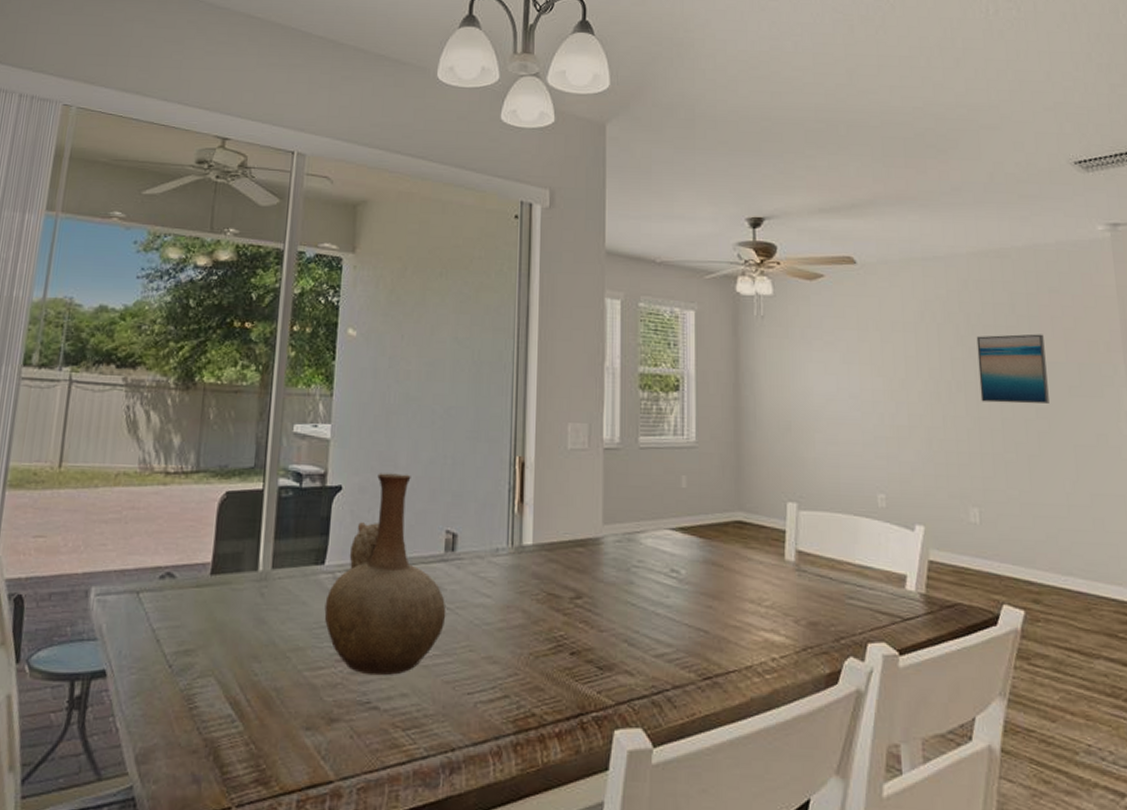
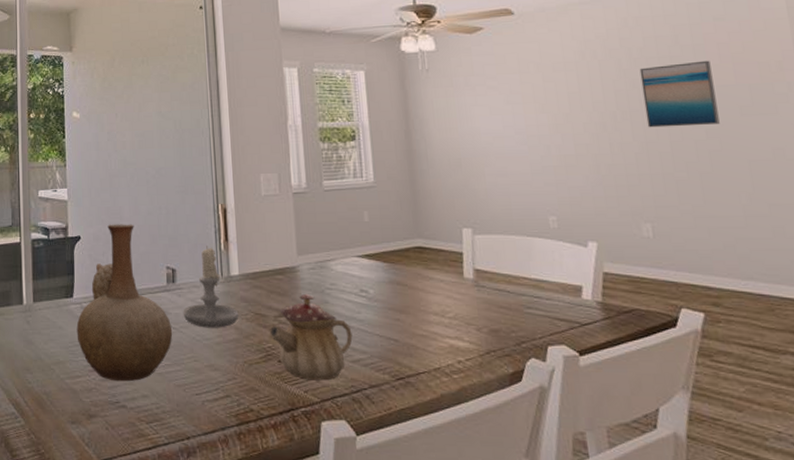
candle: none [461,507,528,610] -> present [183,246,239,328]
teapot: none [562,571,658,679] -> present [269,293,353,381]

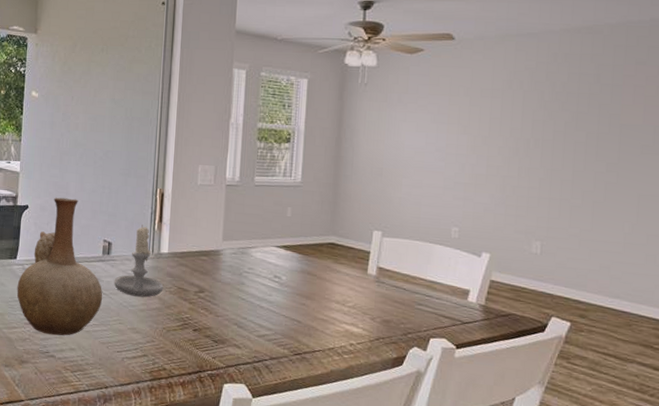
teapot: present [269,293,353,381] -> none [188,274,262,350]
wall art: present [639,60,720,128] -> none [556,100,624,160]

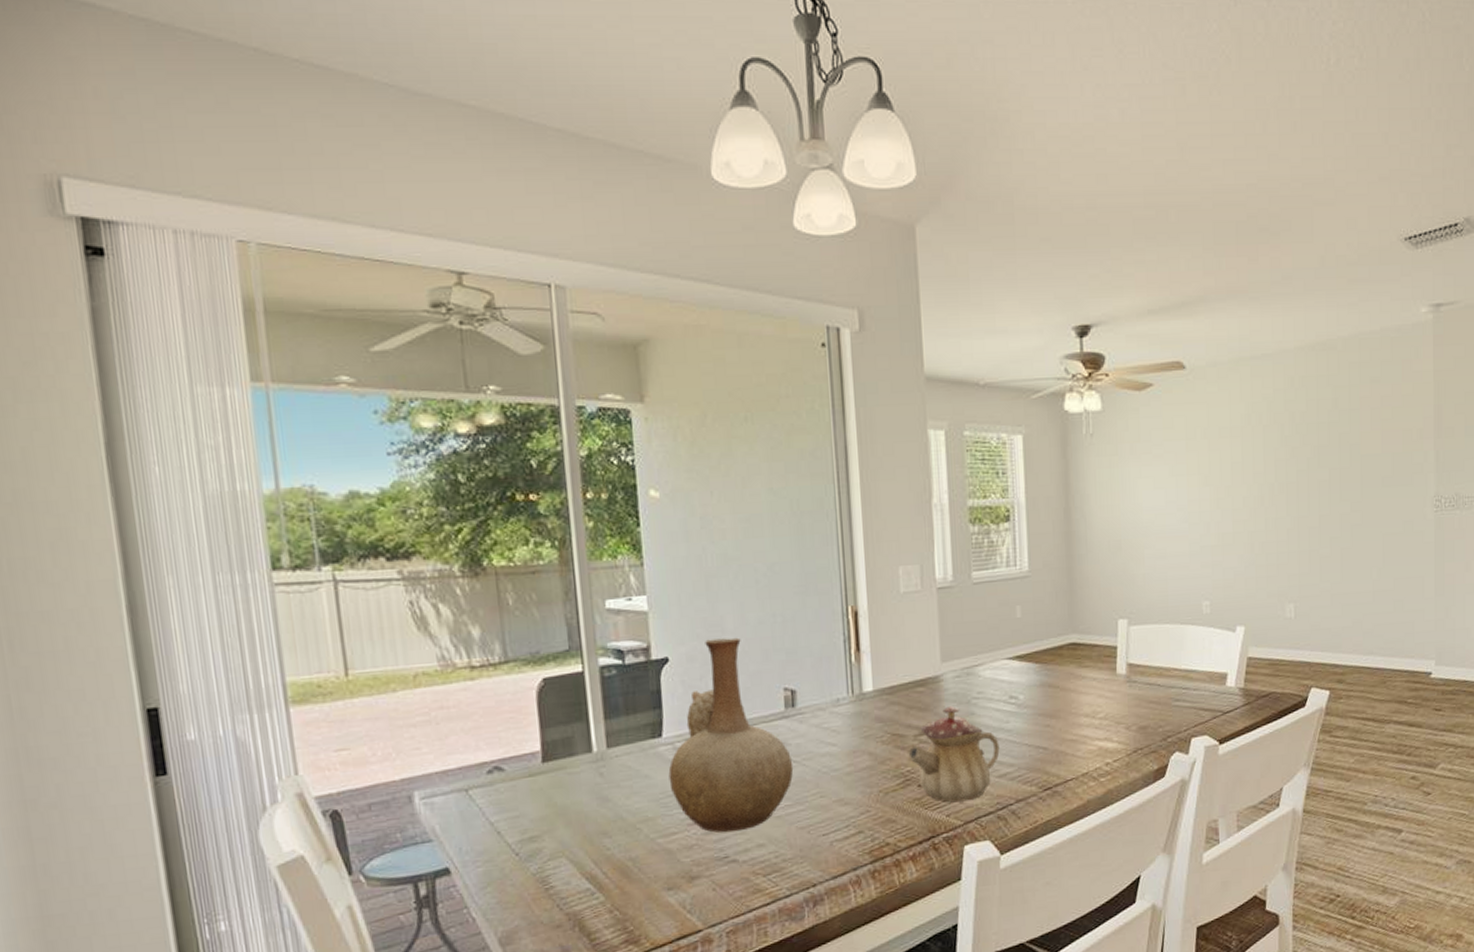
candle: present [114,225,164,298] -> none [805,658,873,757]
teapot: none [188,274,262,350] -> present [908,705,1000,803]

